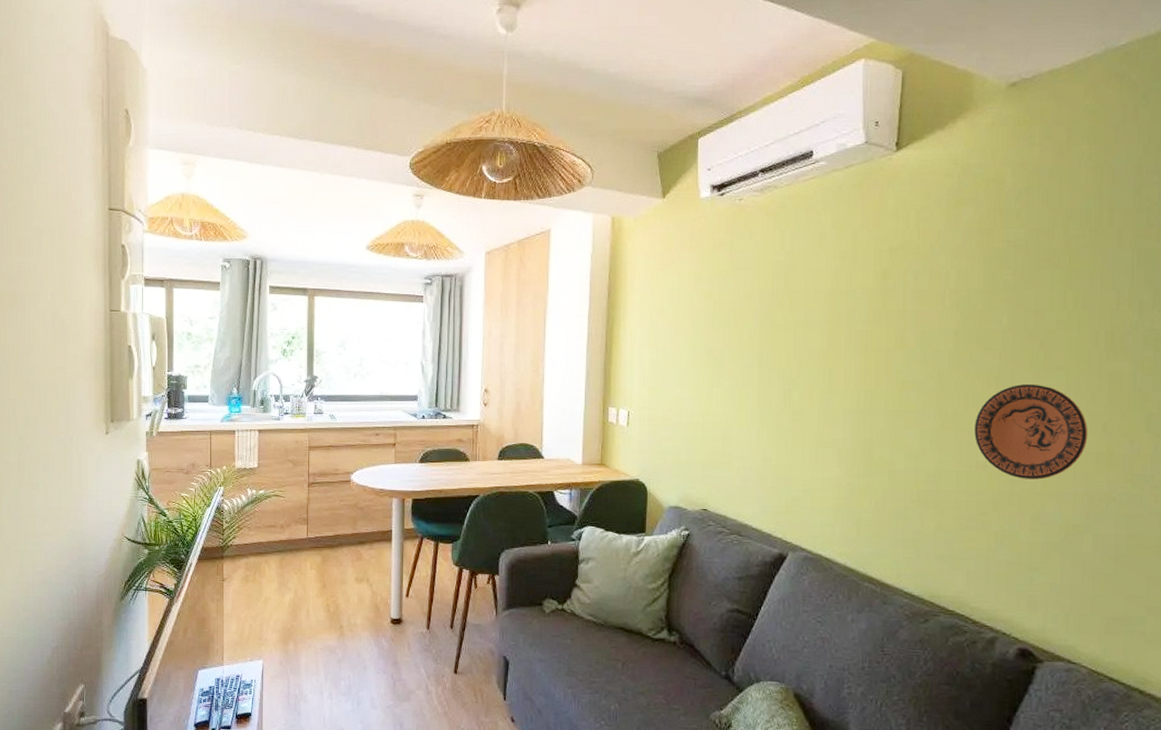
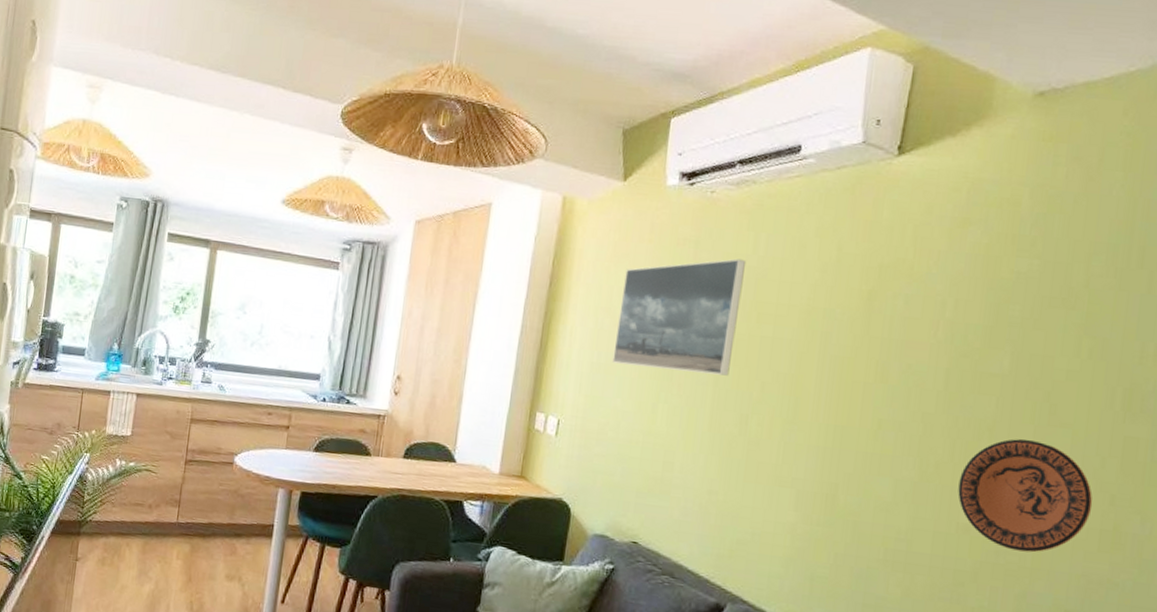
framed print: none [669,255,776,358] -> present [612,258,747,376]

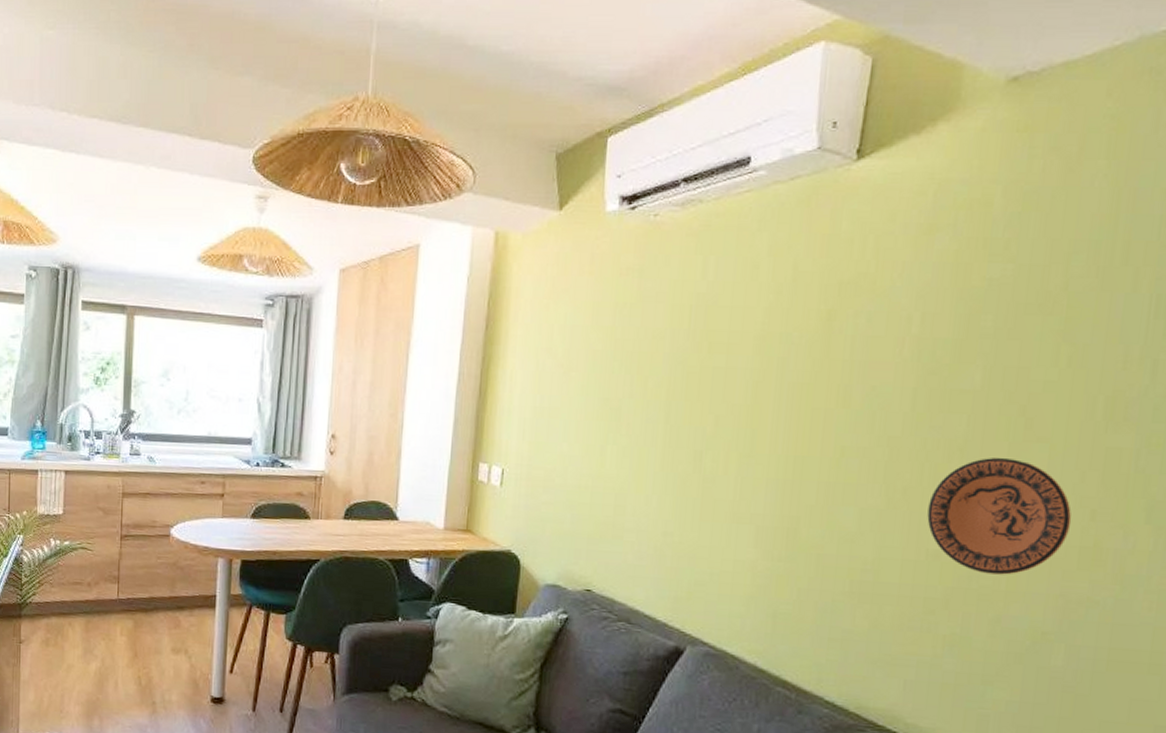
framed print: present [612,258,747,376] -> none [556,286,695,412]

